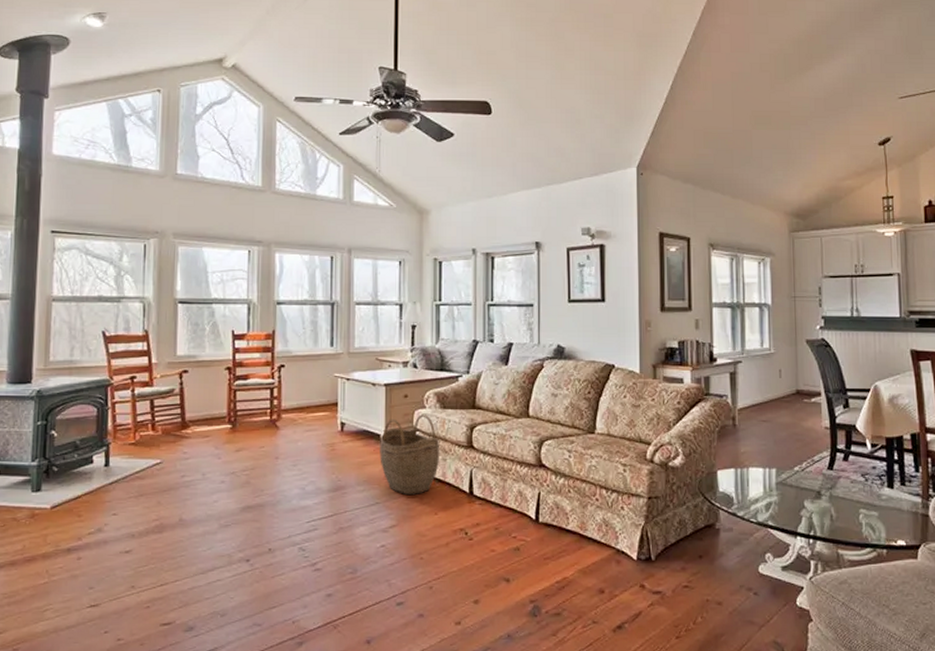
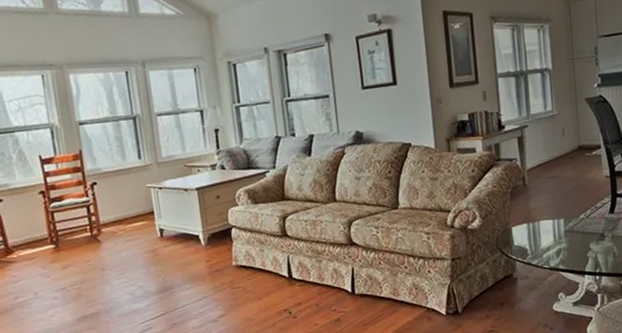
woven basket: present [380,414,440,496] -> none [198,211,258,287]

